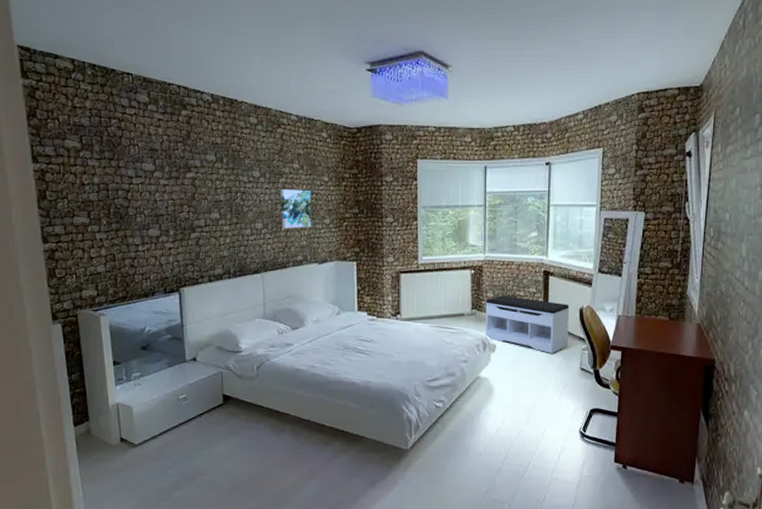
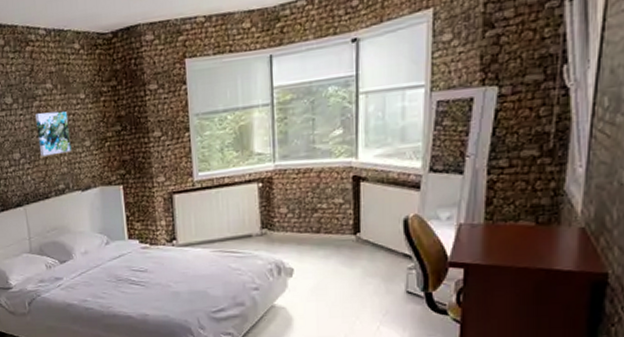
bench: present [485,295,570,353] -> none [278,209,390,275]

